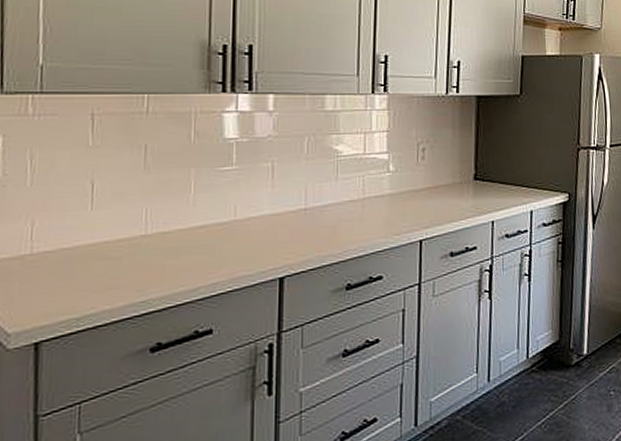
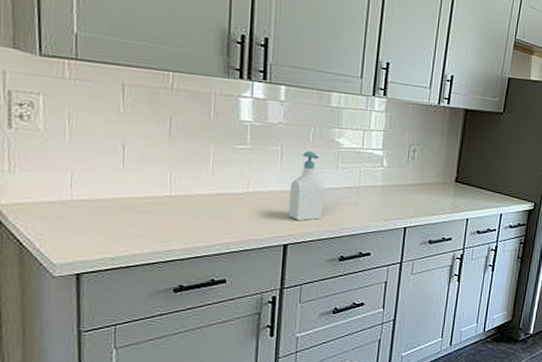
soap bottle: none [283,164,324,248] -> present [288,151,325,221]

